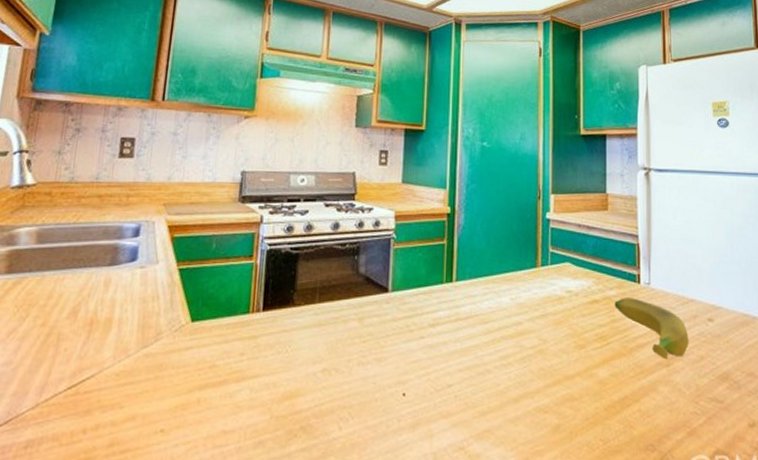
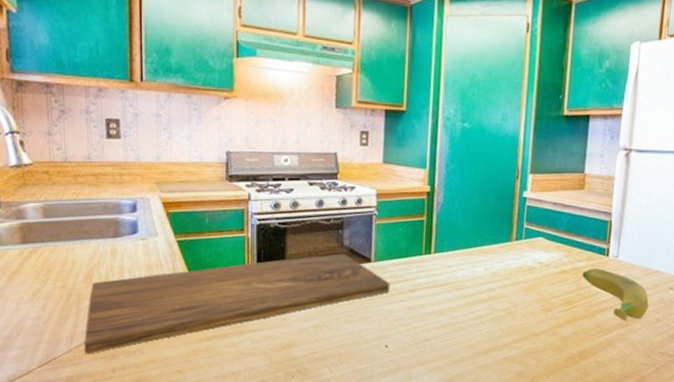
cutting board: none [54,282,409,410] -> present [84,253,390,354]

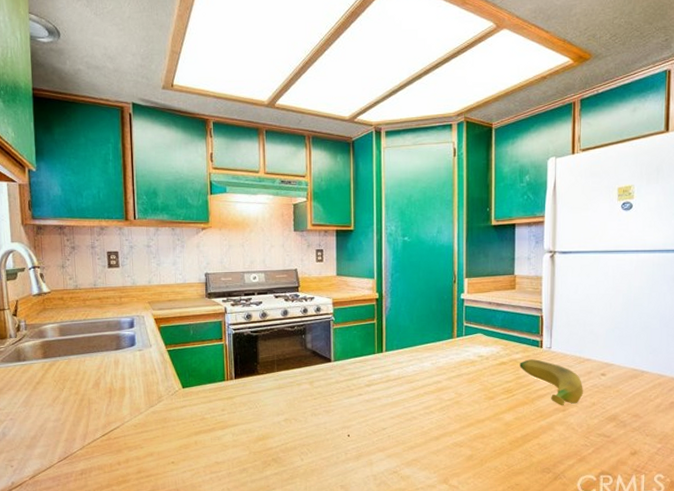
cutting board: present [84,253,390,354] -> none [95,355,349,450]

